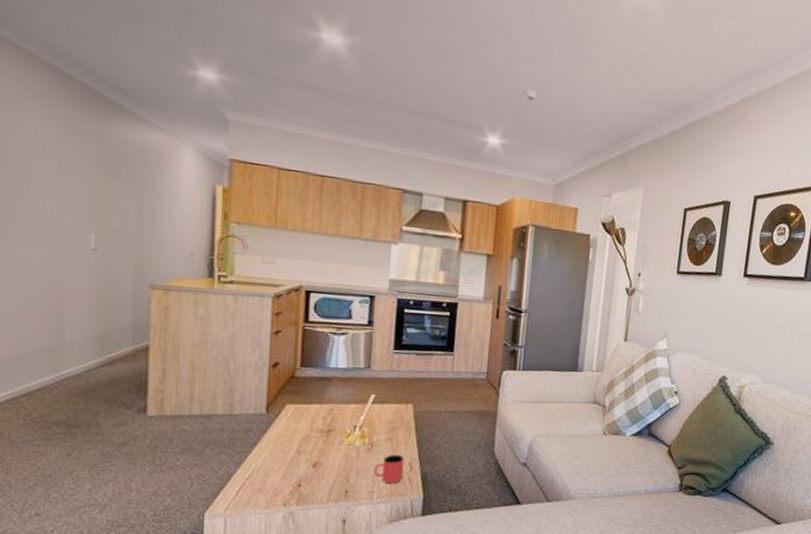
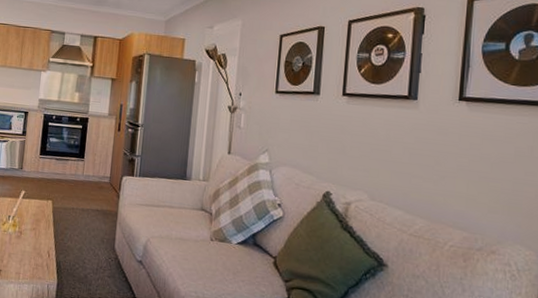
cup: present [374,455,404,484] -> none [21,242,44,268]

